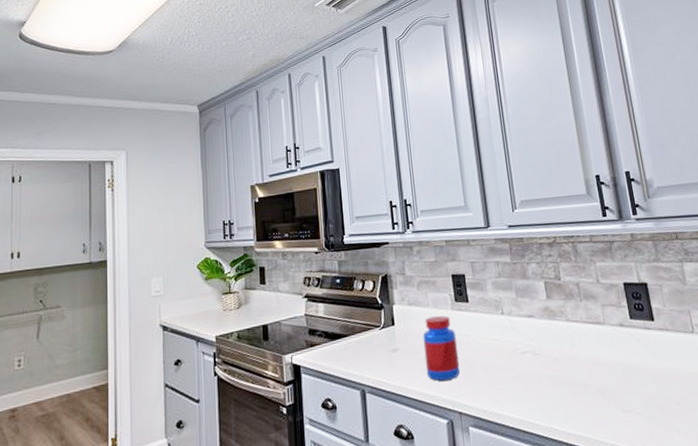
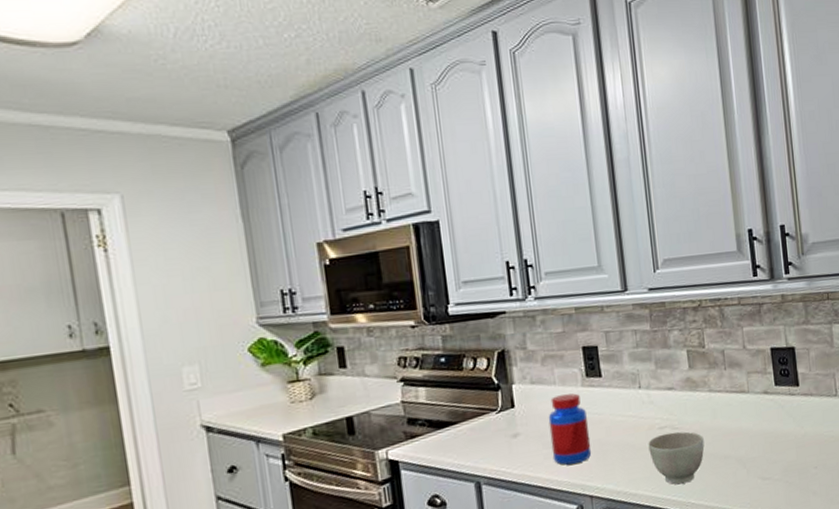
bowl: none [511,357,564,409] -> present [648,431,705,485]

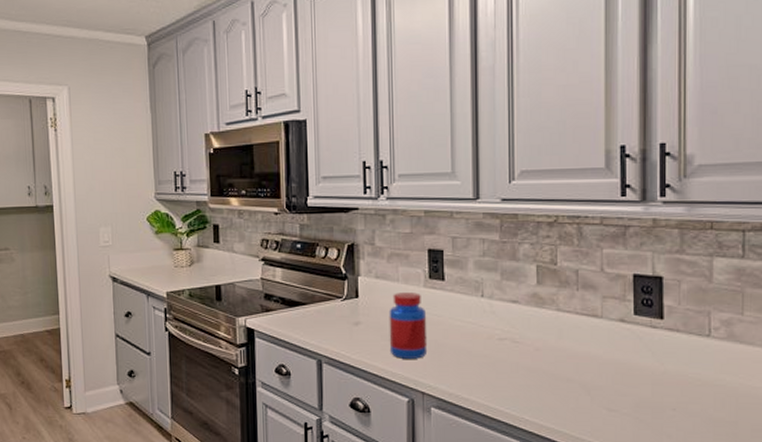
bowl: present [648,431,705,485] -> none [485,345,546,398]

